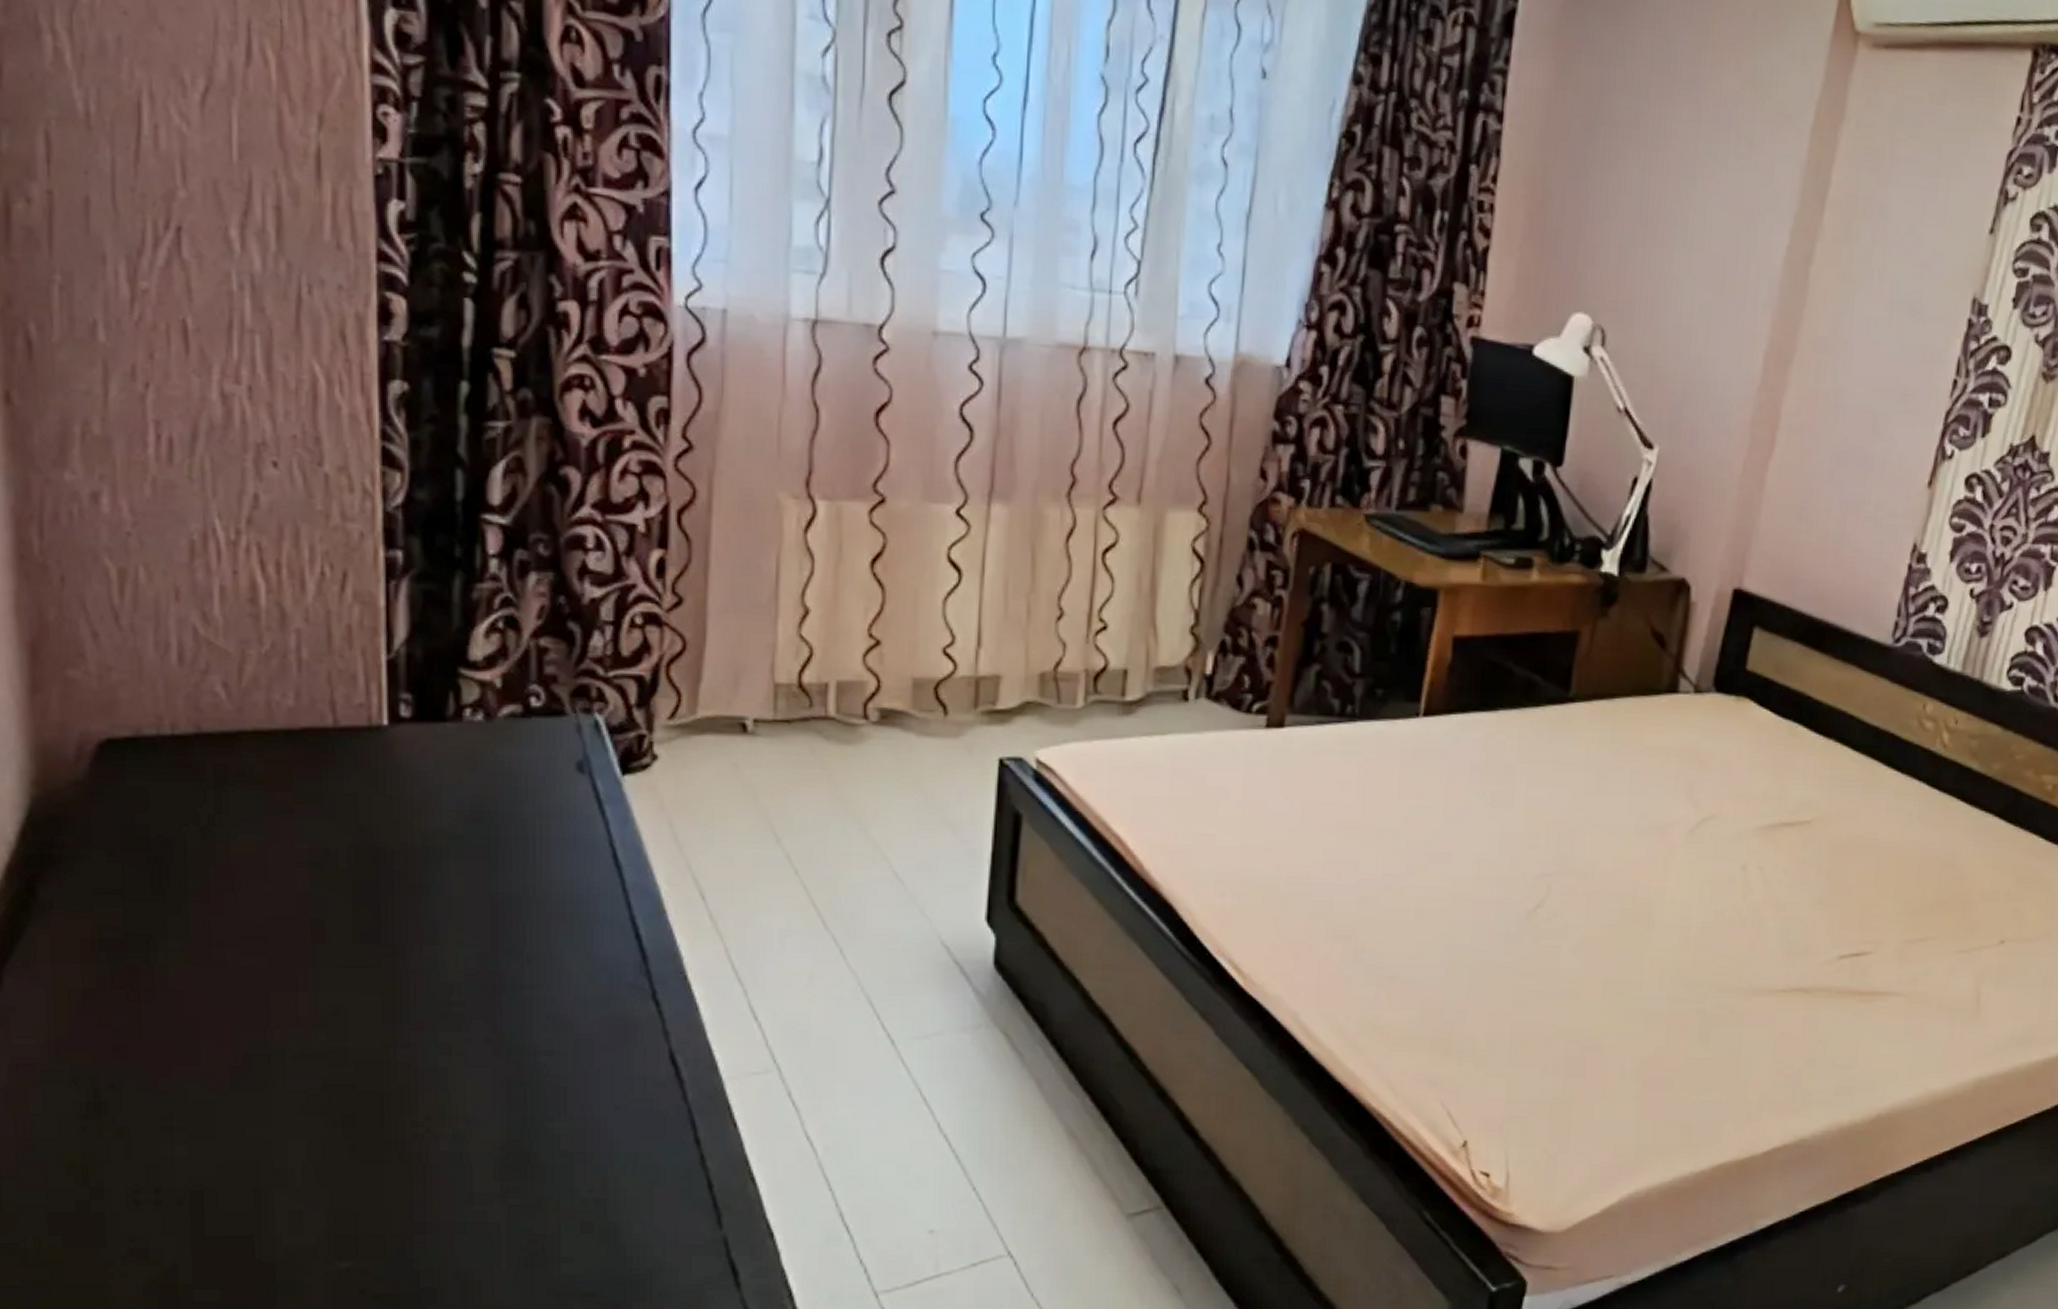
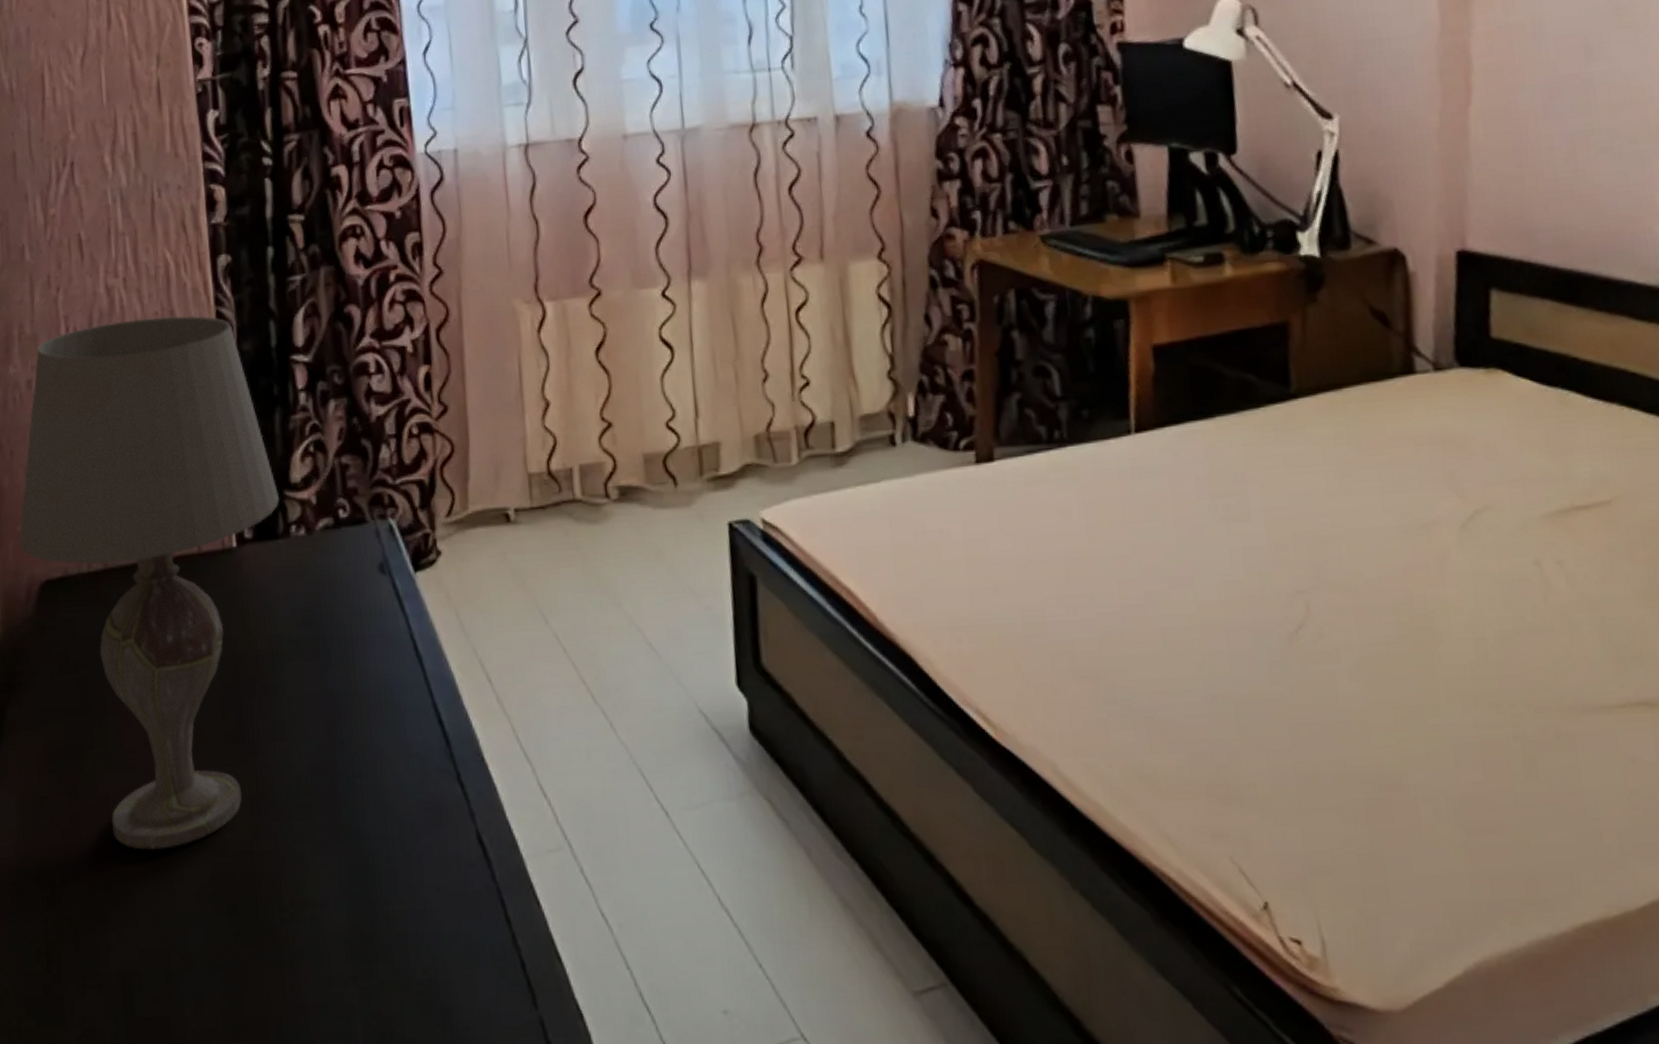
table lamp: none [67,438,451,1056] -> present [18,315,279,851]

